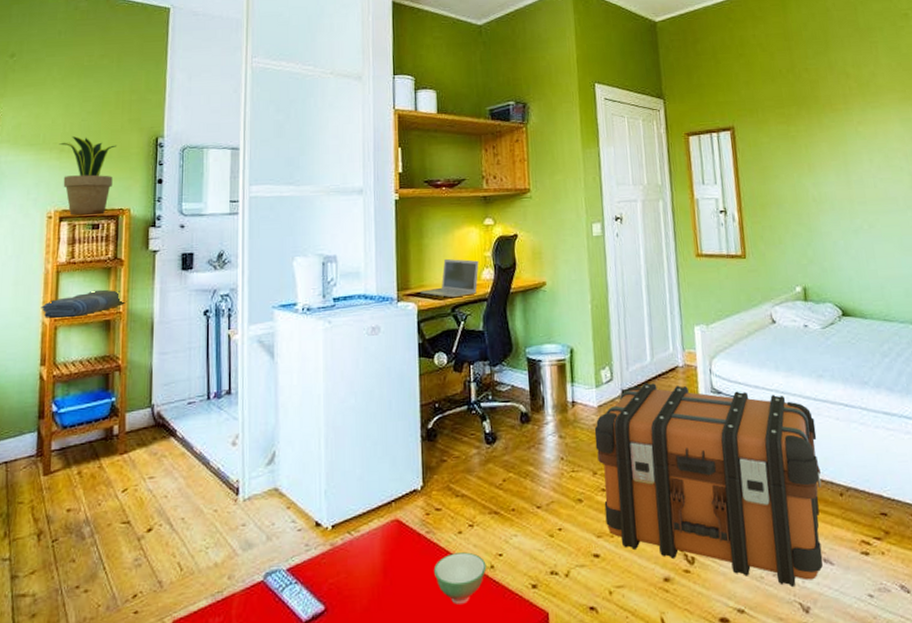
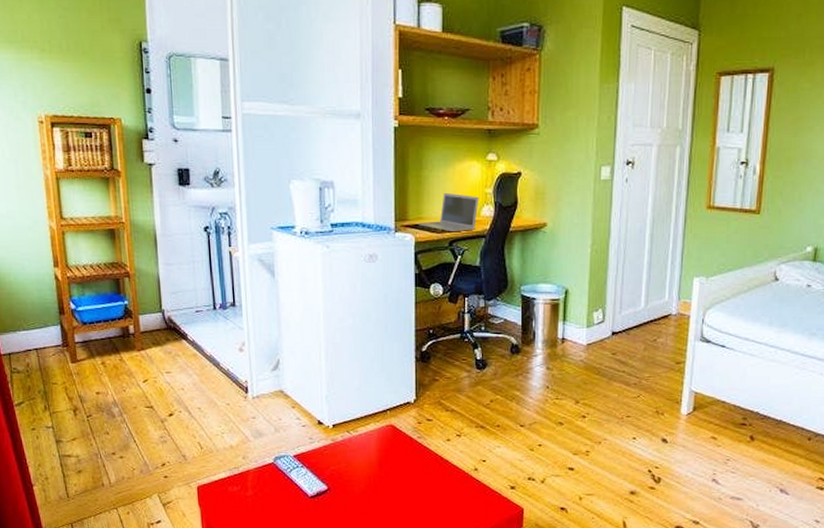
towel: present [41,290,127,318] -> none [46,199,129,223]
potted plant: present [59,136,116,216] -> none [39,35,100,123]
bowl: present [433,552,487,605] -> none [423,456,471,495]
suitcase: present [594,382,823,588] -> none [580,327,798,509]

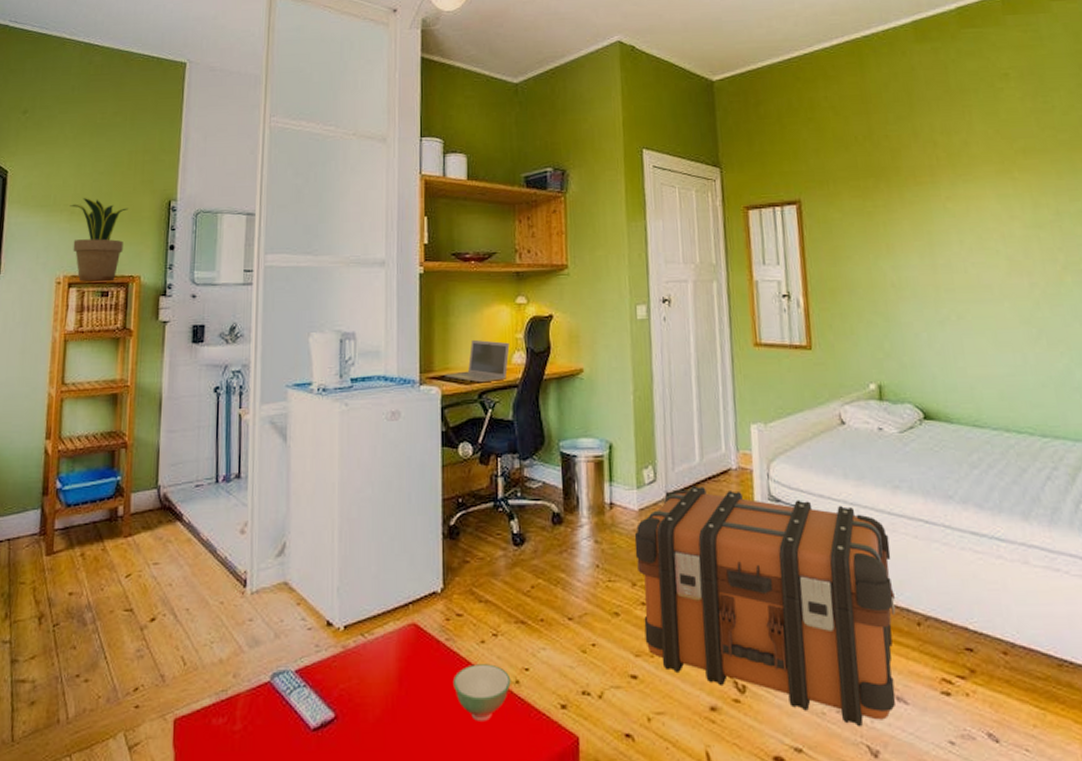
potted plant: none [39,35,100,123] -> present [70,198,128,282]
bowl: none [423,456,471,495] -> present [452,664,511,721]
suitcase: none [580,327,798,509] -> present [634,485,896,727]

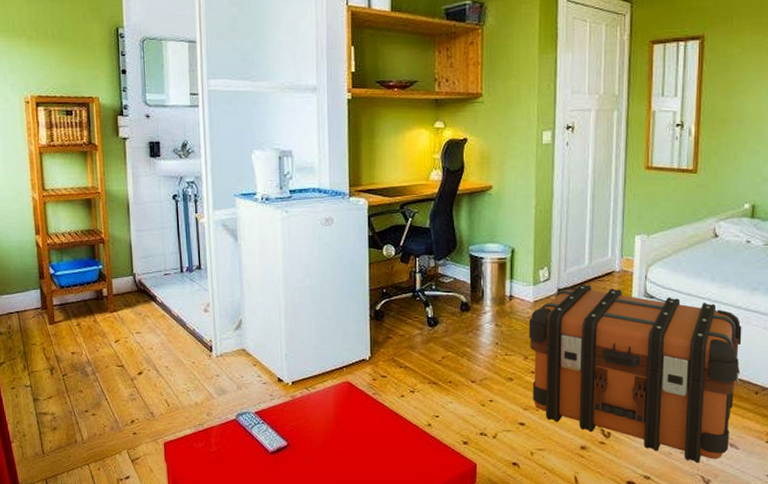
potted plant: present [70,198,128,282] -> none [27,24,80,102]
laptop: present [445,339,510,383] -> none [371,158,428,196]
bowl: present [452,664,511,721] -> none [378,412,424,451]

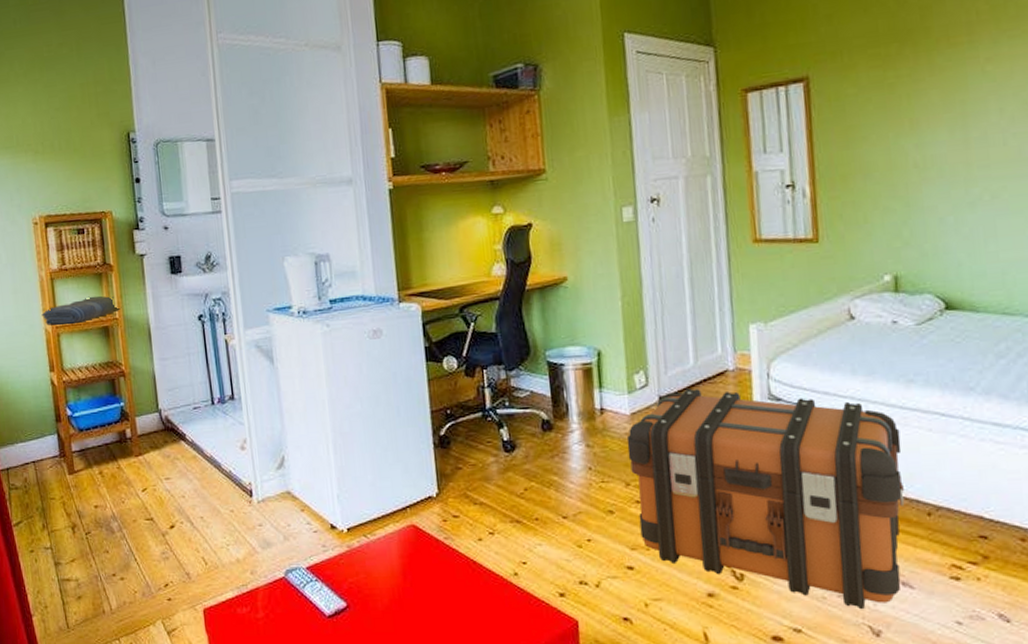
towel: none [30,171,104,194] -> present [41,296,122,326]

